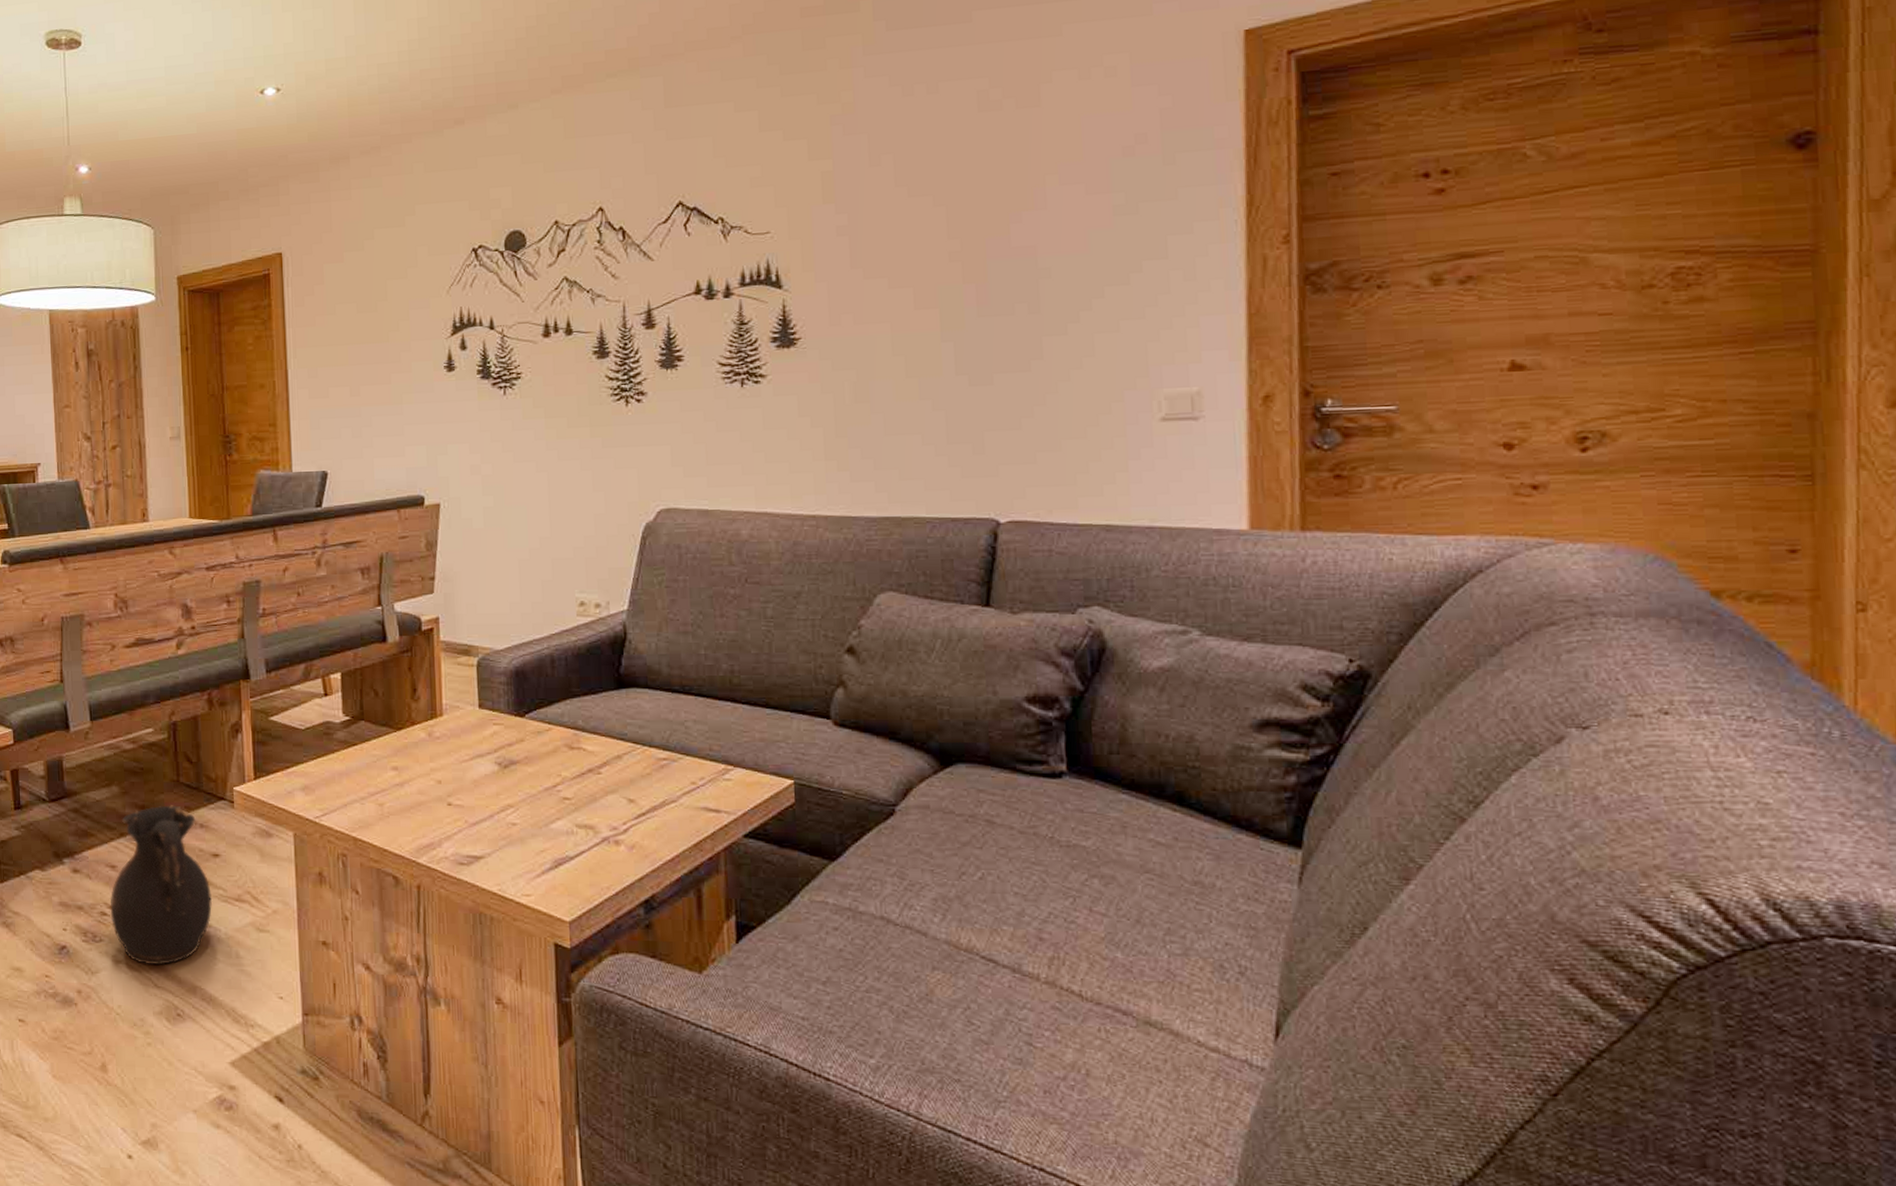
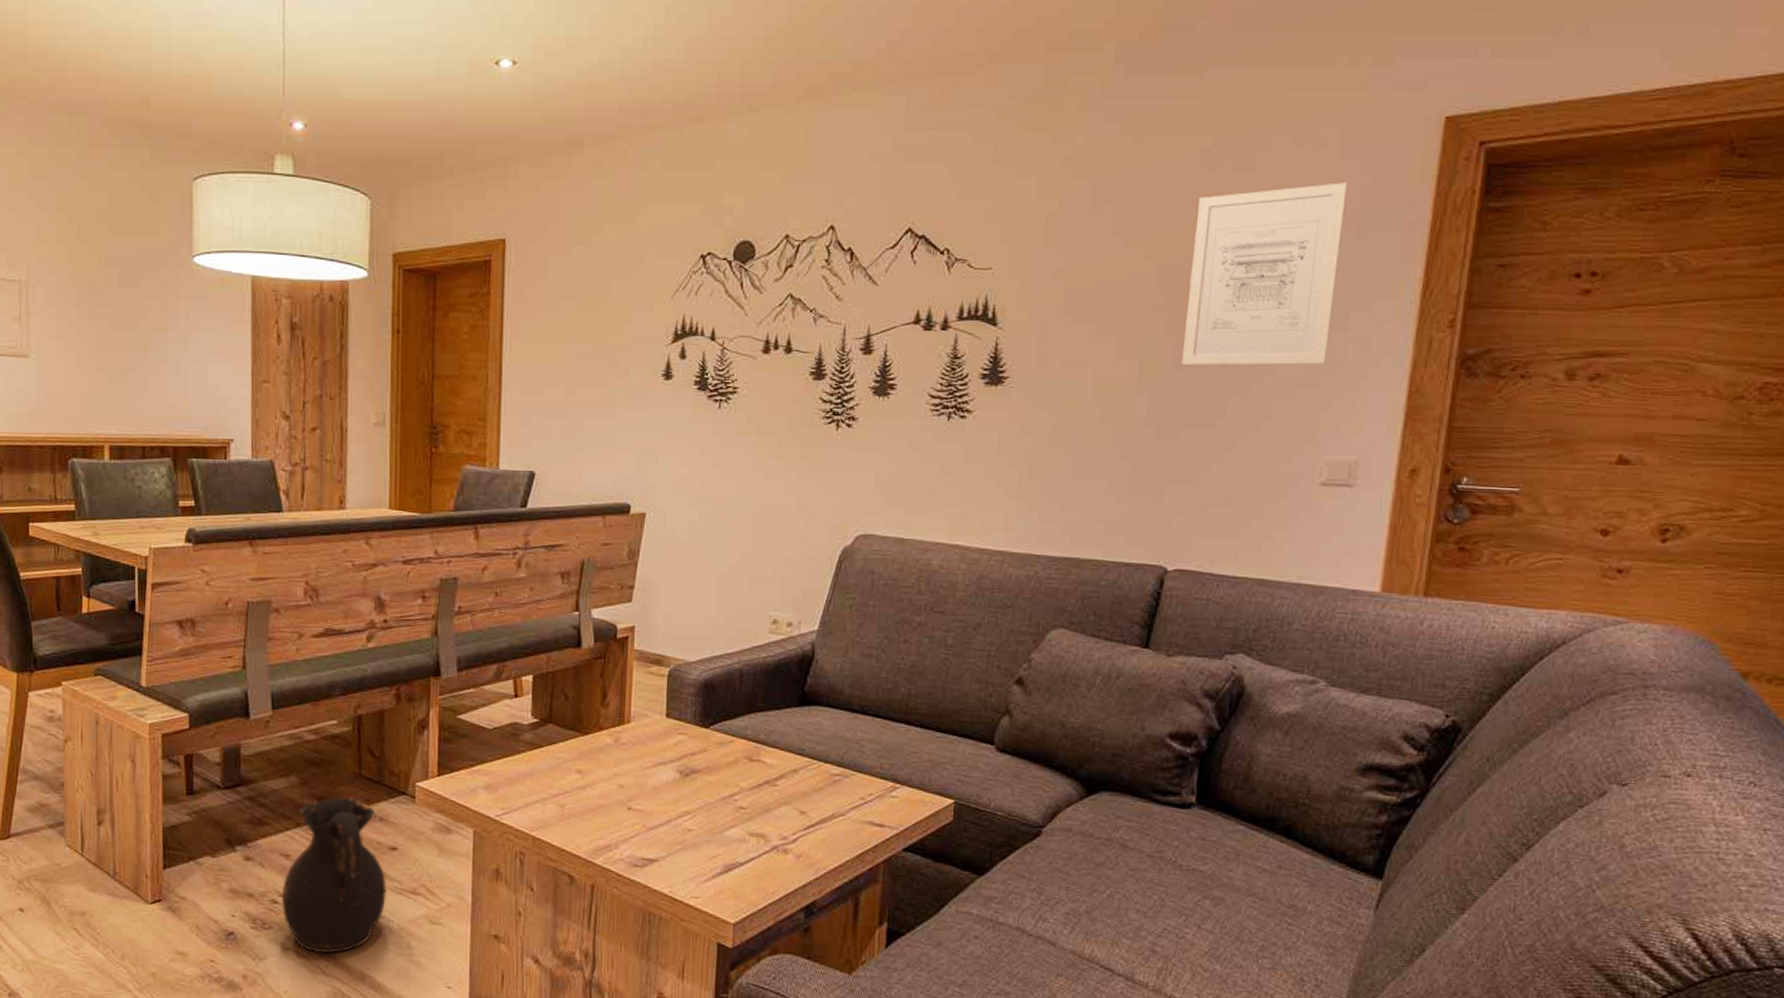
wall art: none [982,108,1148,310] -> present [1181,182,1347,366]

